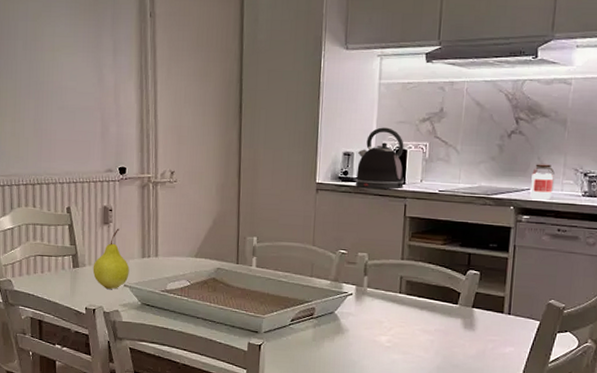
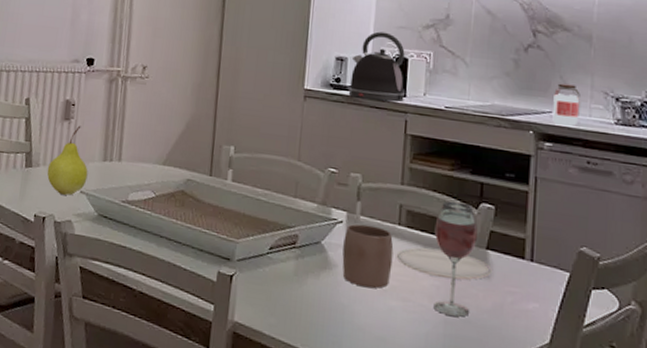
mug: none [352,295,396,346] -> present [342,223,394,288]
plate: none [397,310,477,334] -> present [396,247,492,281]
wineglass: none [428,270,465,363] -> present [433,201,478,317]

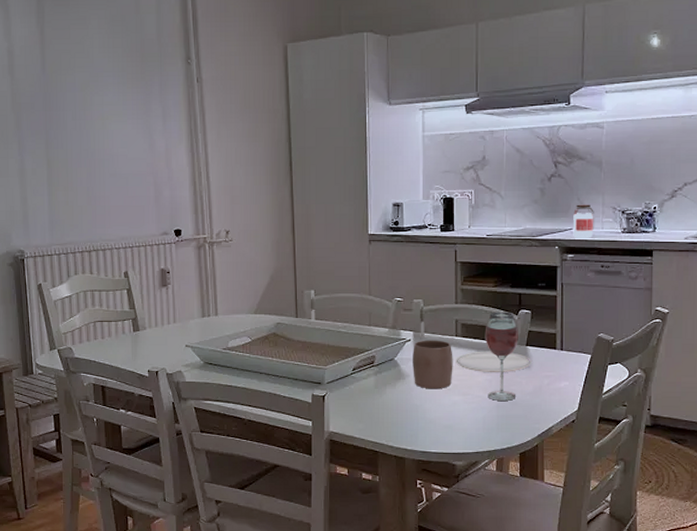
fruit: present [47,125,88,196] -> none [153,290,190,350]
kettle: present [348,31,405,102] -> none [406,177,453,236]

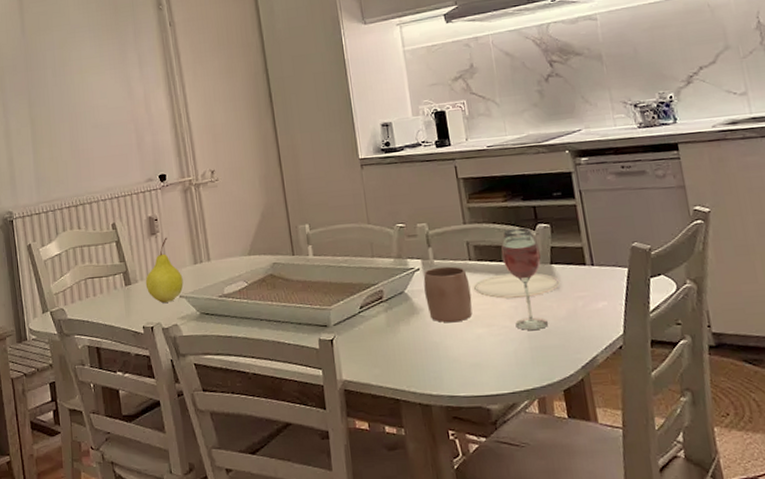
fruit: none [153,290,190,350] -> present [145,237,184,303]
jar: present [573,204,594,239] -> none [579,101,606,140]

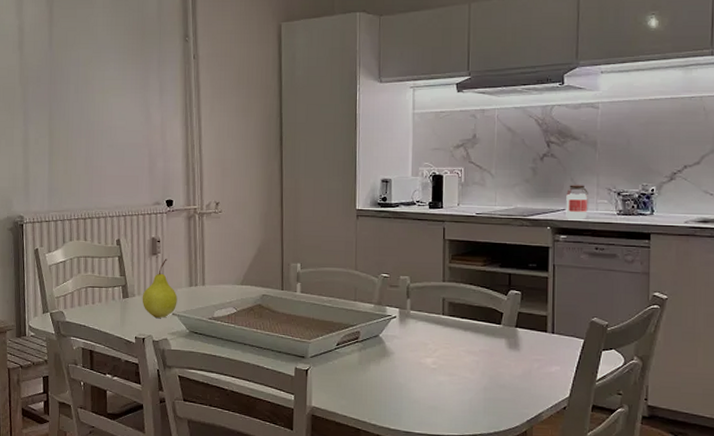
mug: present [423,266,473,323] -> none [398,317,440,368]
plate: present [473,273,560,299] -> none [442,331,521,355]
wineglass: present [500,227,548,330] -> none [472,291,508,384]
jar: none [579,101,606,140] -> present [566,185,588,221]

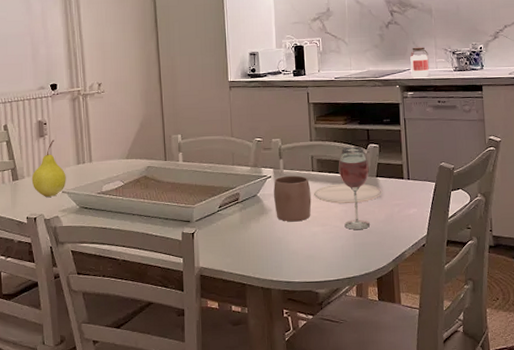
mug: none [398,317,440,368] -> present [273,175,312,222]
plate: none [442,331,521,355] -> present [313,183,382,204]
wineglass: none [472,291,508,384] -> present [338,146,370,230]

